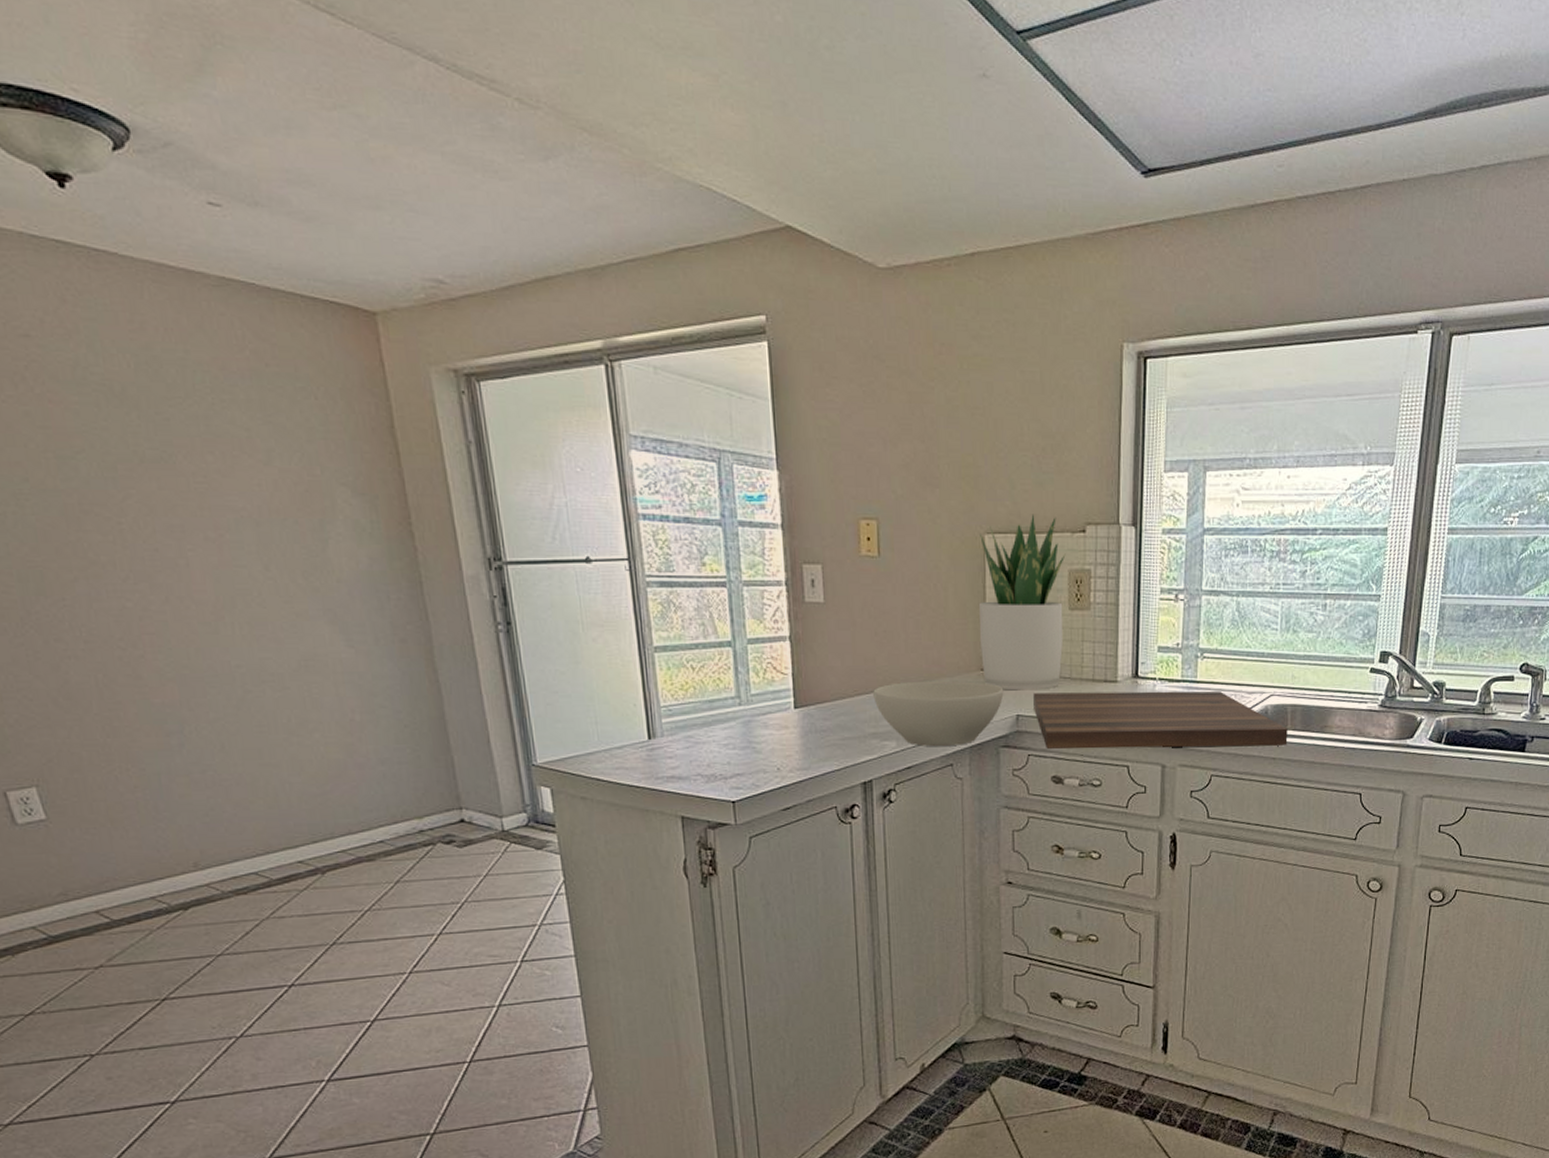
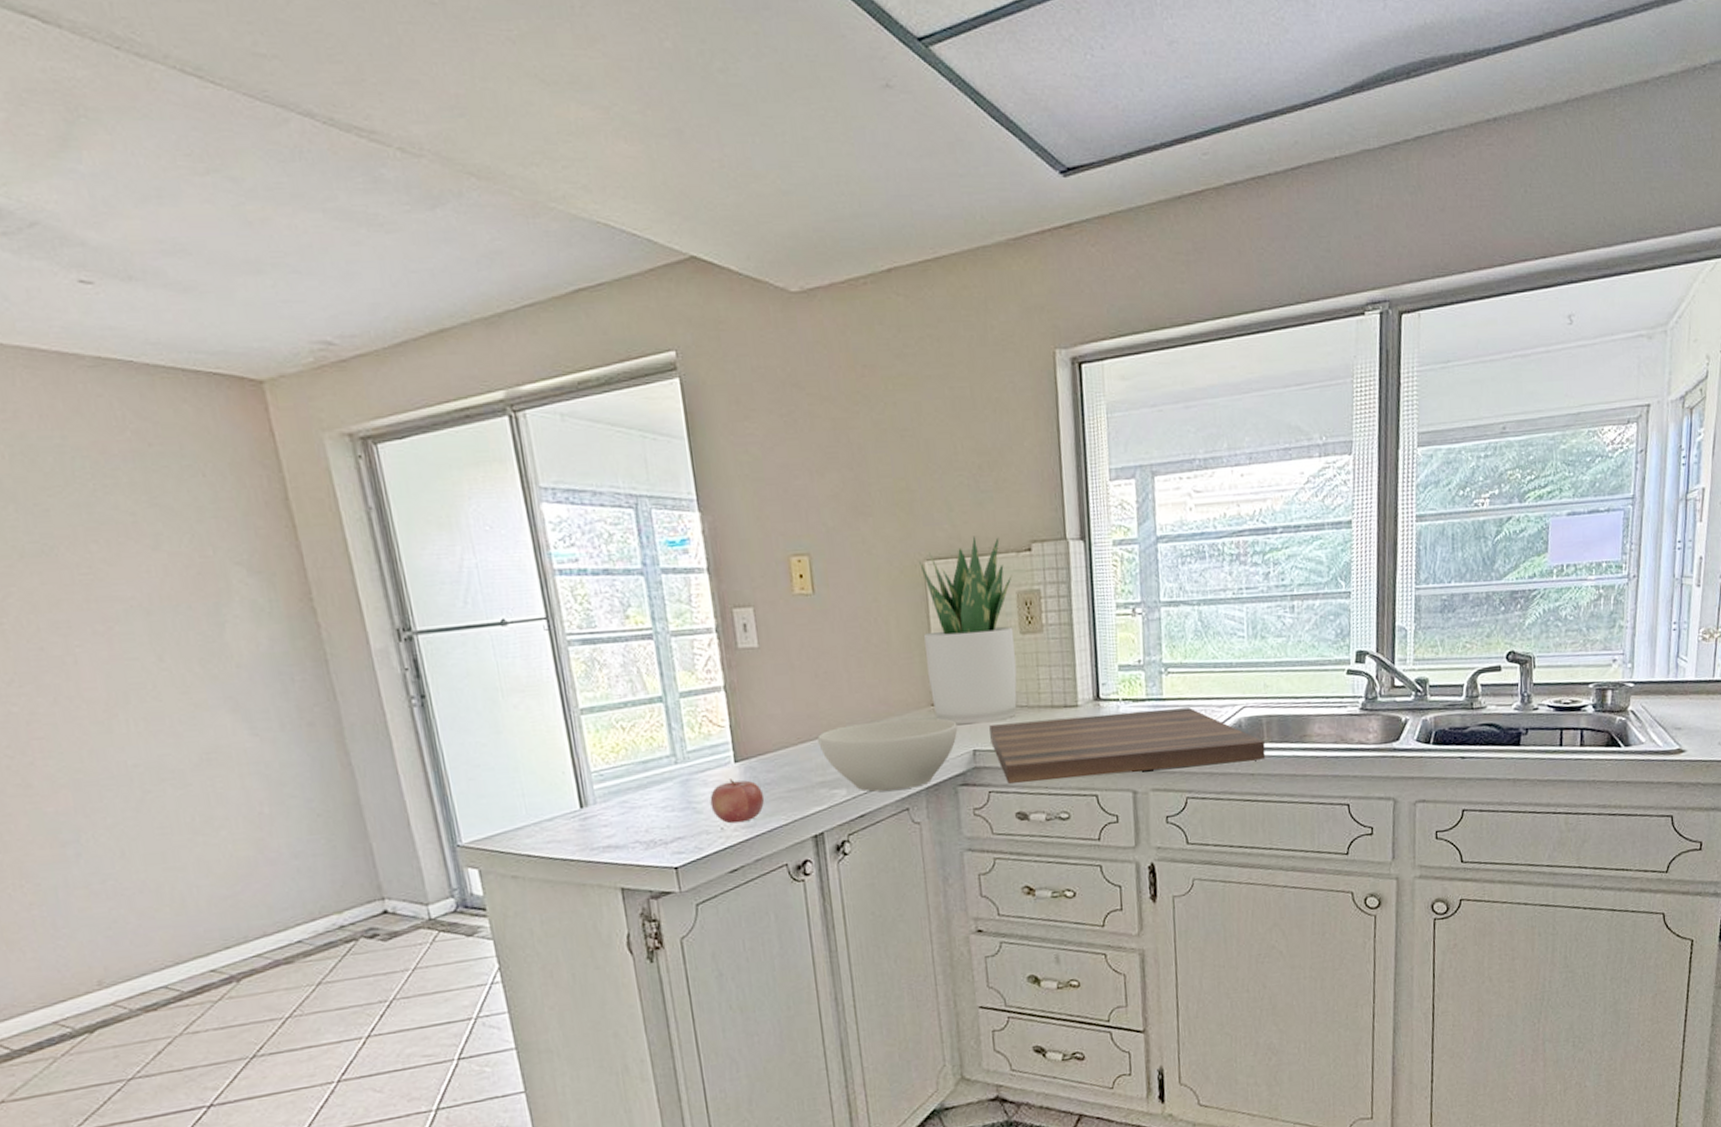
fruit: none [769,723,820,765] -> present [709,778,765,824]

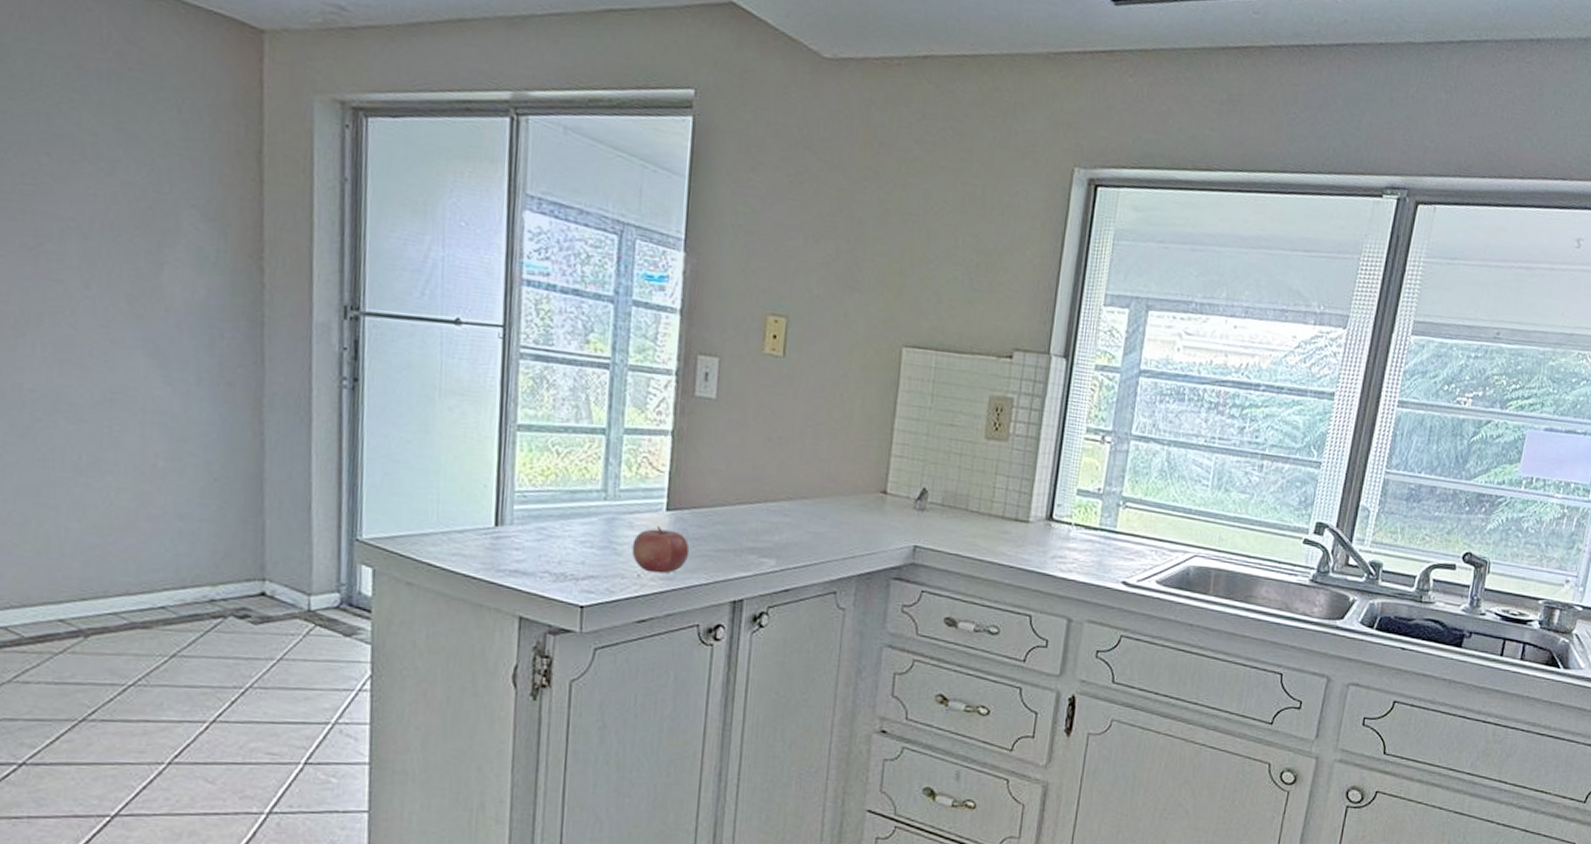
bowl: present [817,718,958,792] -> none [757,495,903,572]
planter: present [919,536,1018,725] -> none [882,332,988,522]
cutting board: present [989,707,1266,784] -> none [934,524,1209,612]

